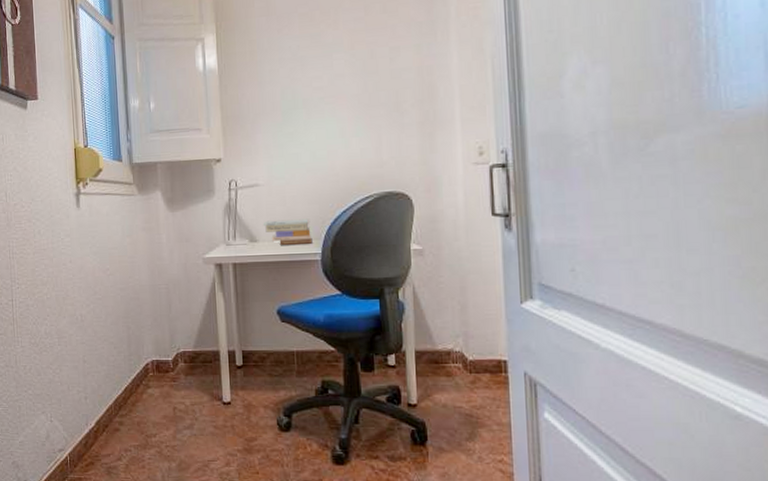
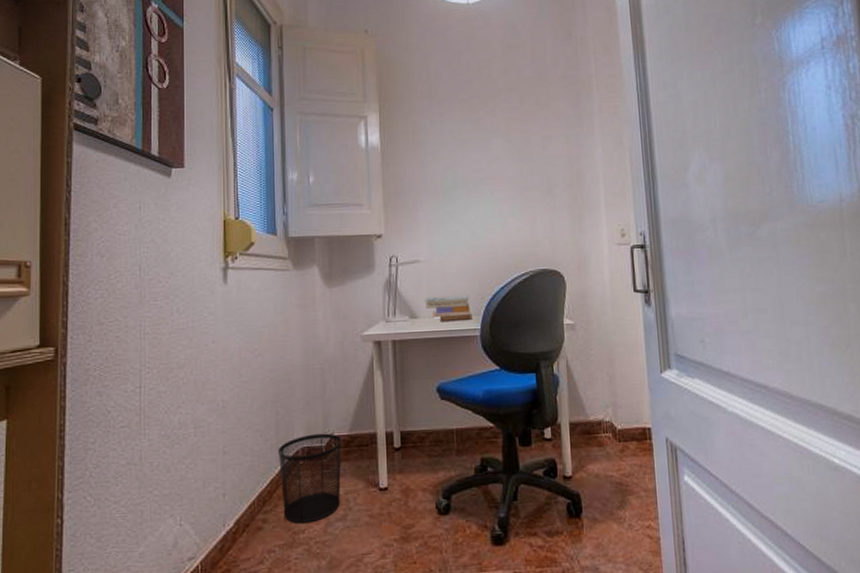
waste bin: none [130,348,188,429] -> present [278,433,343,524]

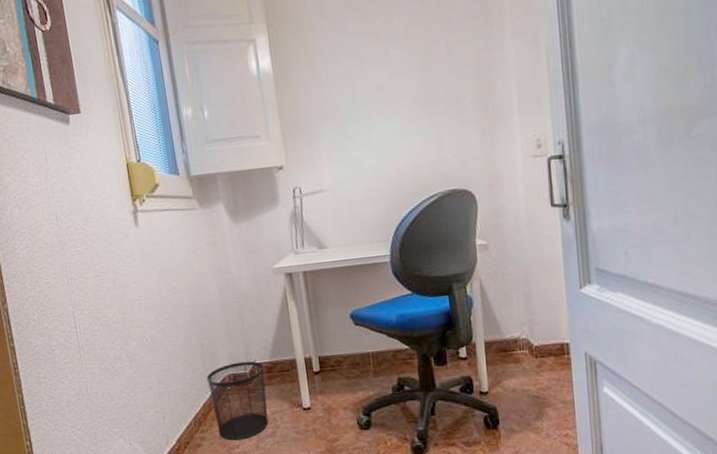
books: present [424,295,472,322] -> none [331,221,381,251]

